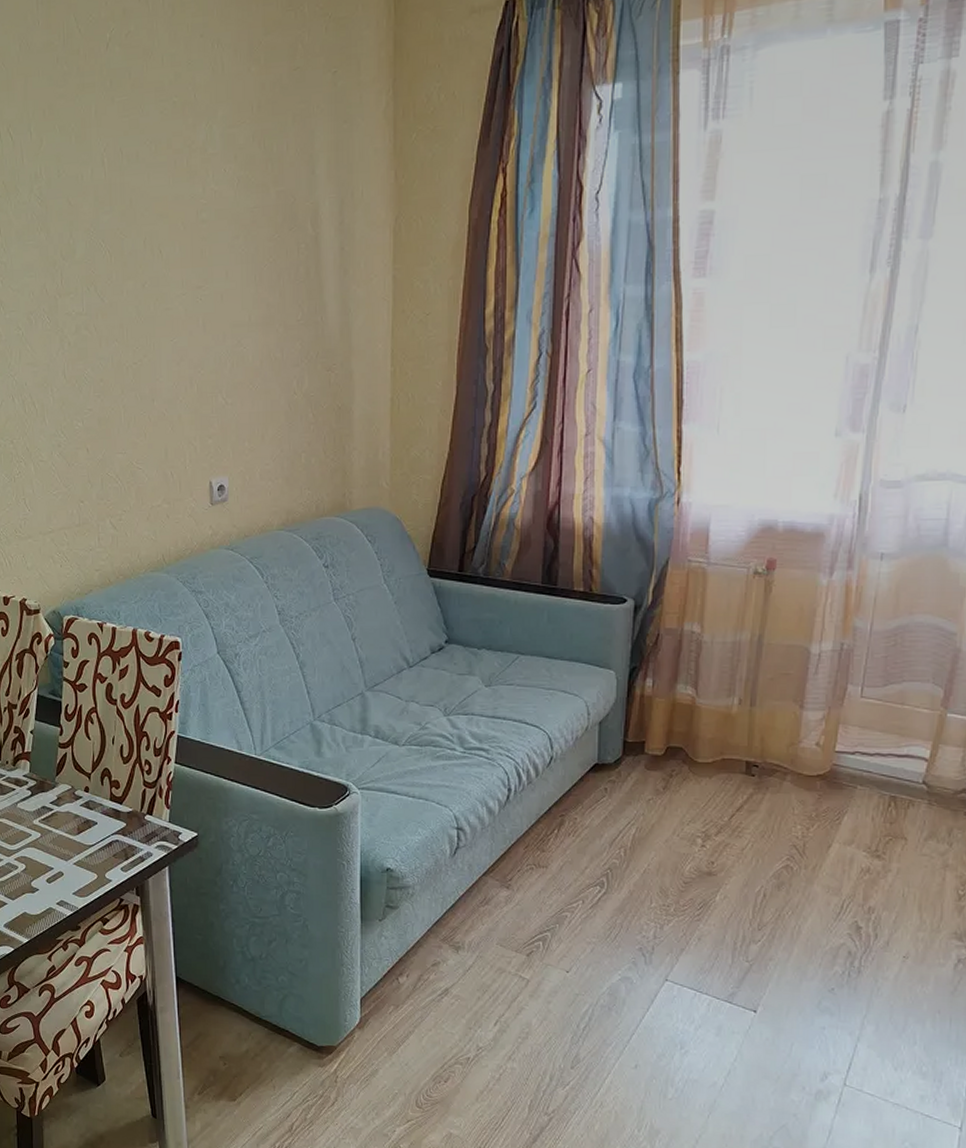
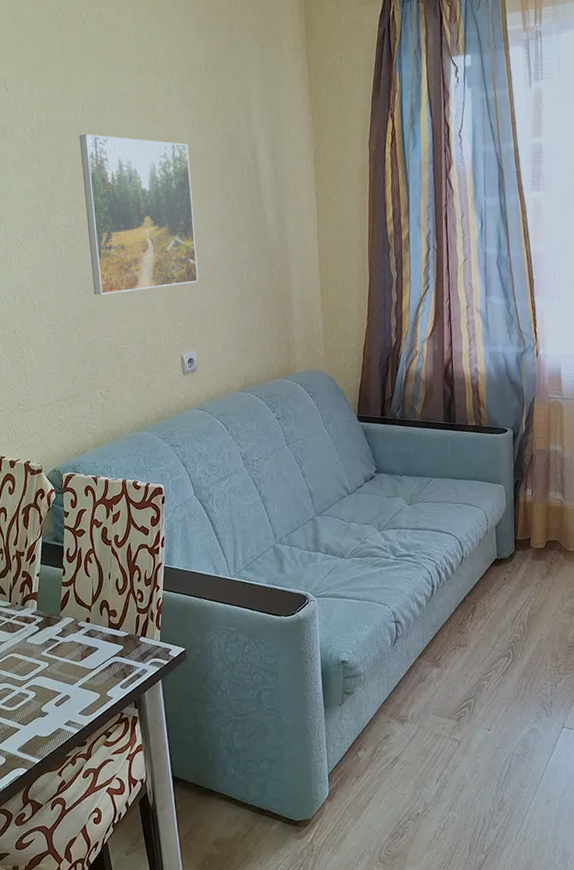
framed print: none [96,195,236,401] -> present [79,134,199,295]

